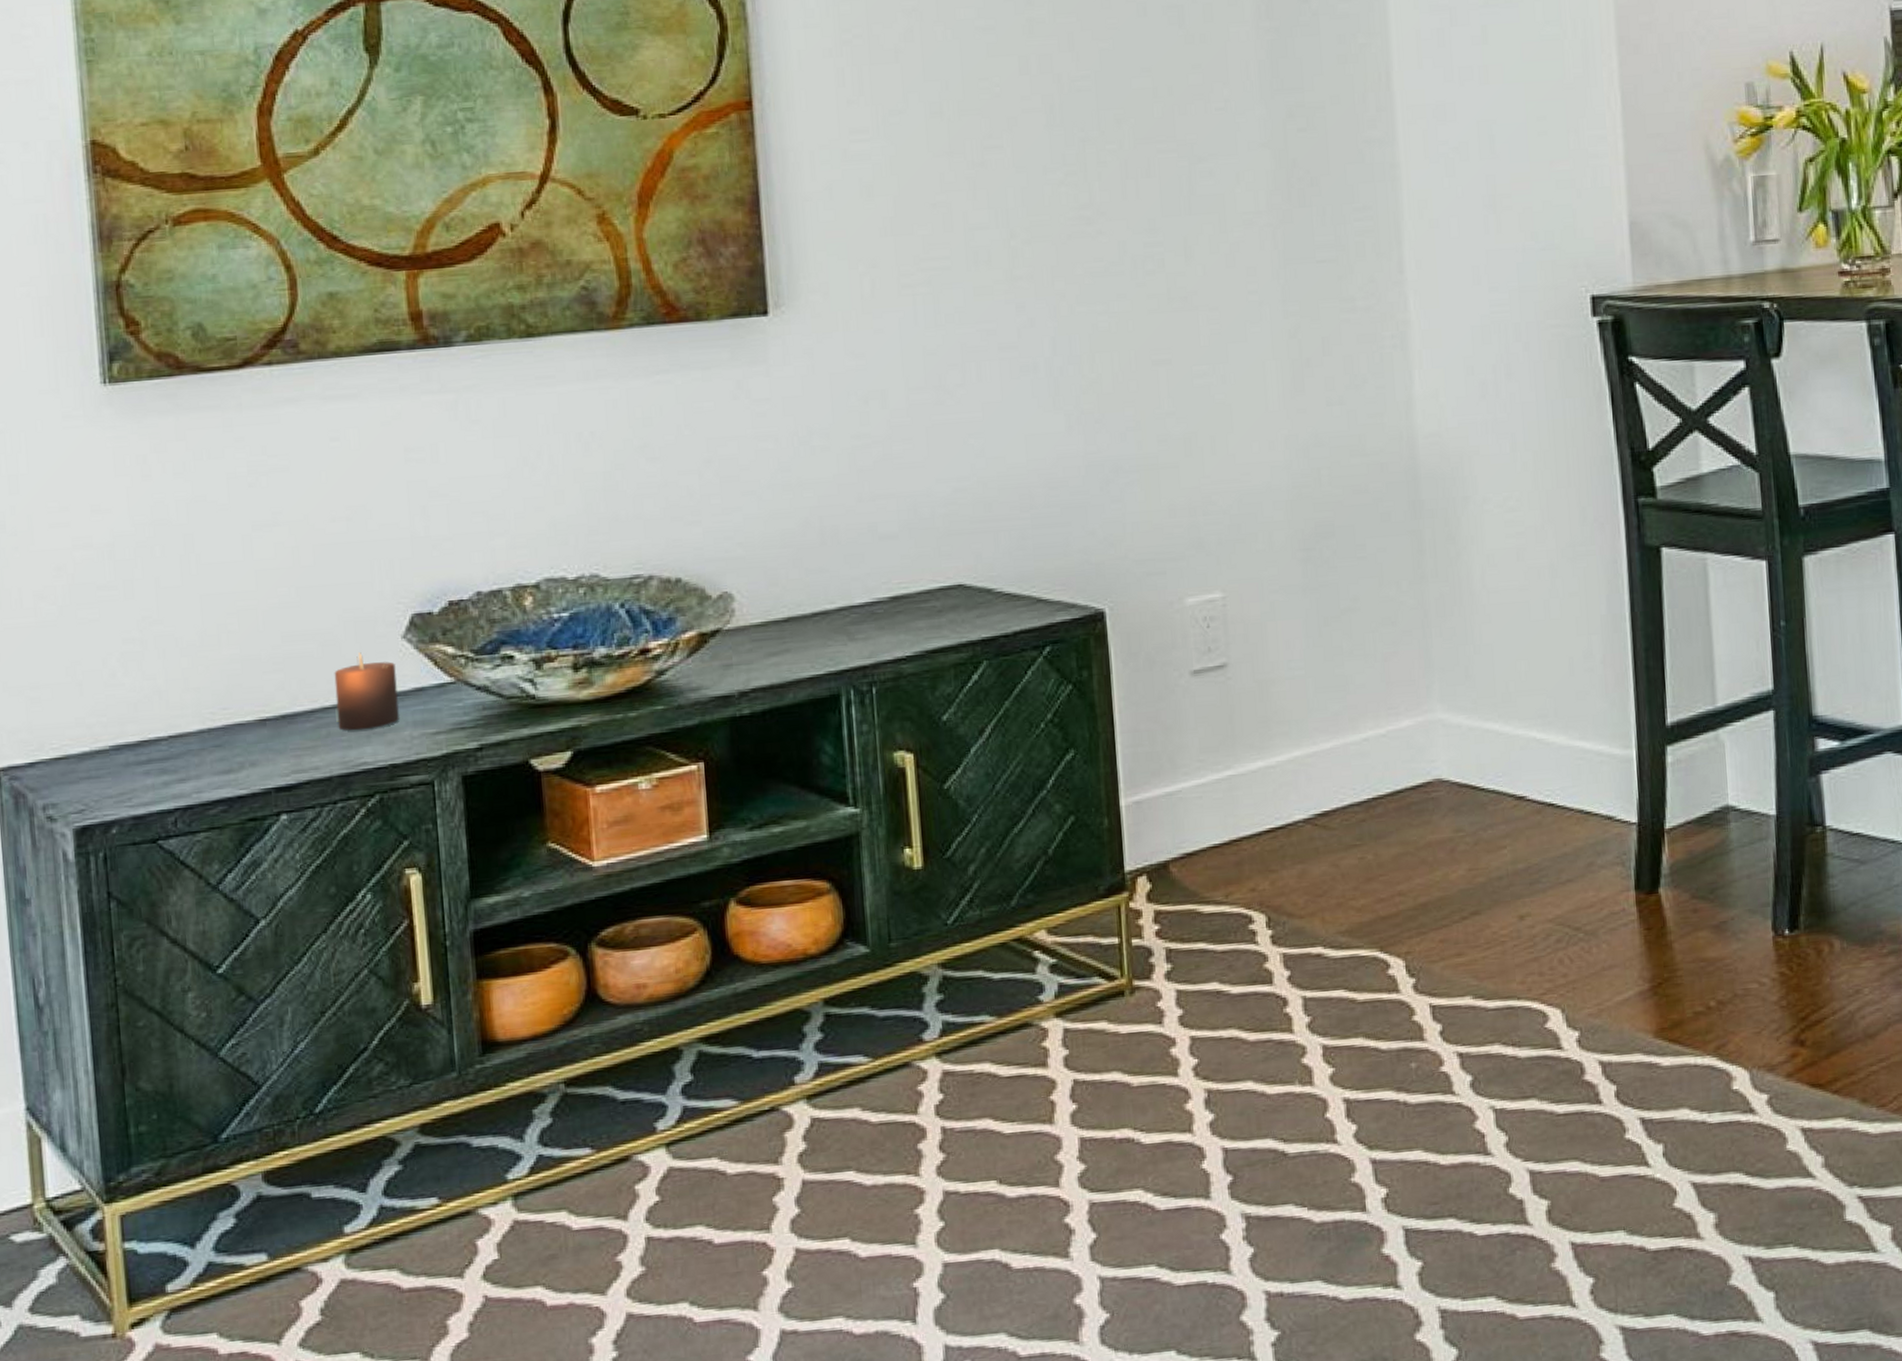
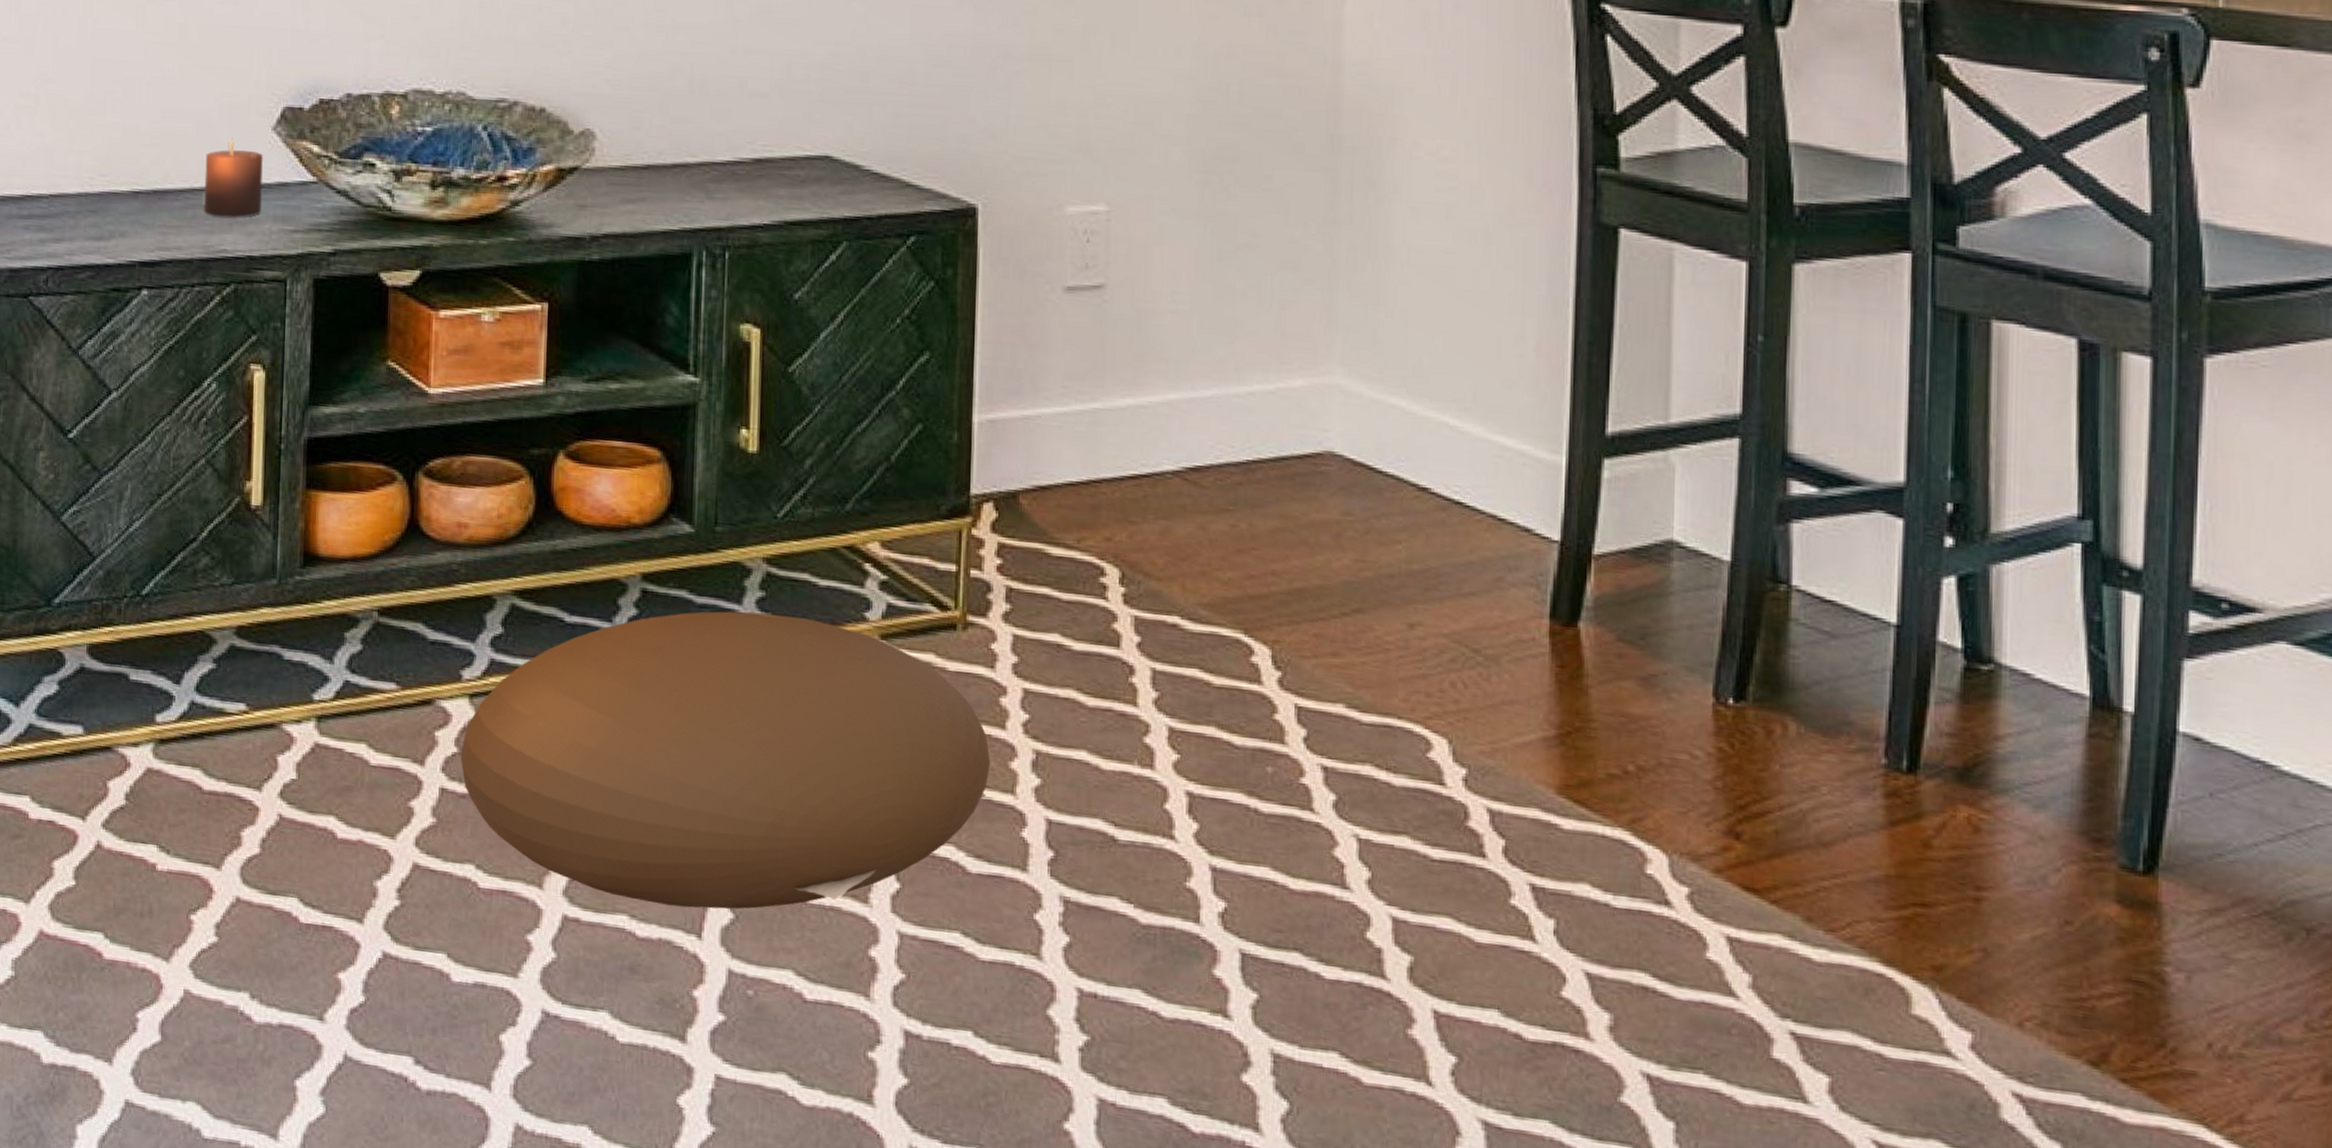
pouf: none [663,1011,1168,1302] -> present [460,611,991,910]

